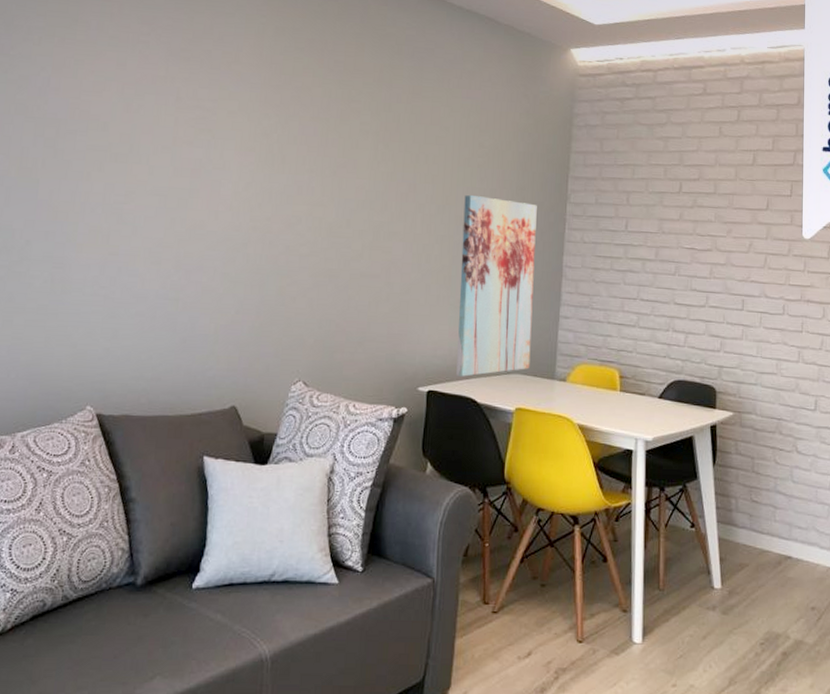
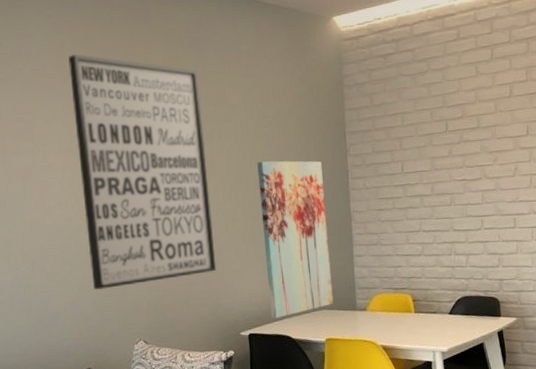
wall art: none [254,43,411,316] -> present [68,54,217,291]

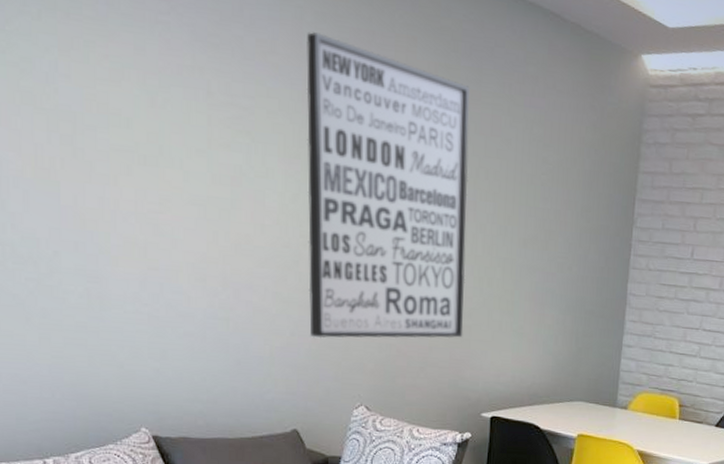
wall art: present [257,161,334,319] -> none [519,214,603,403]

